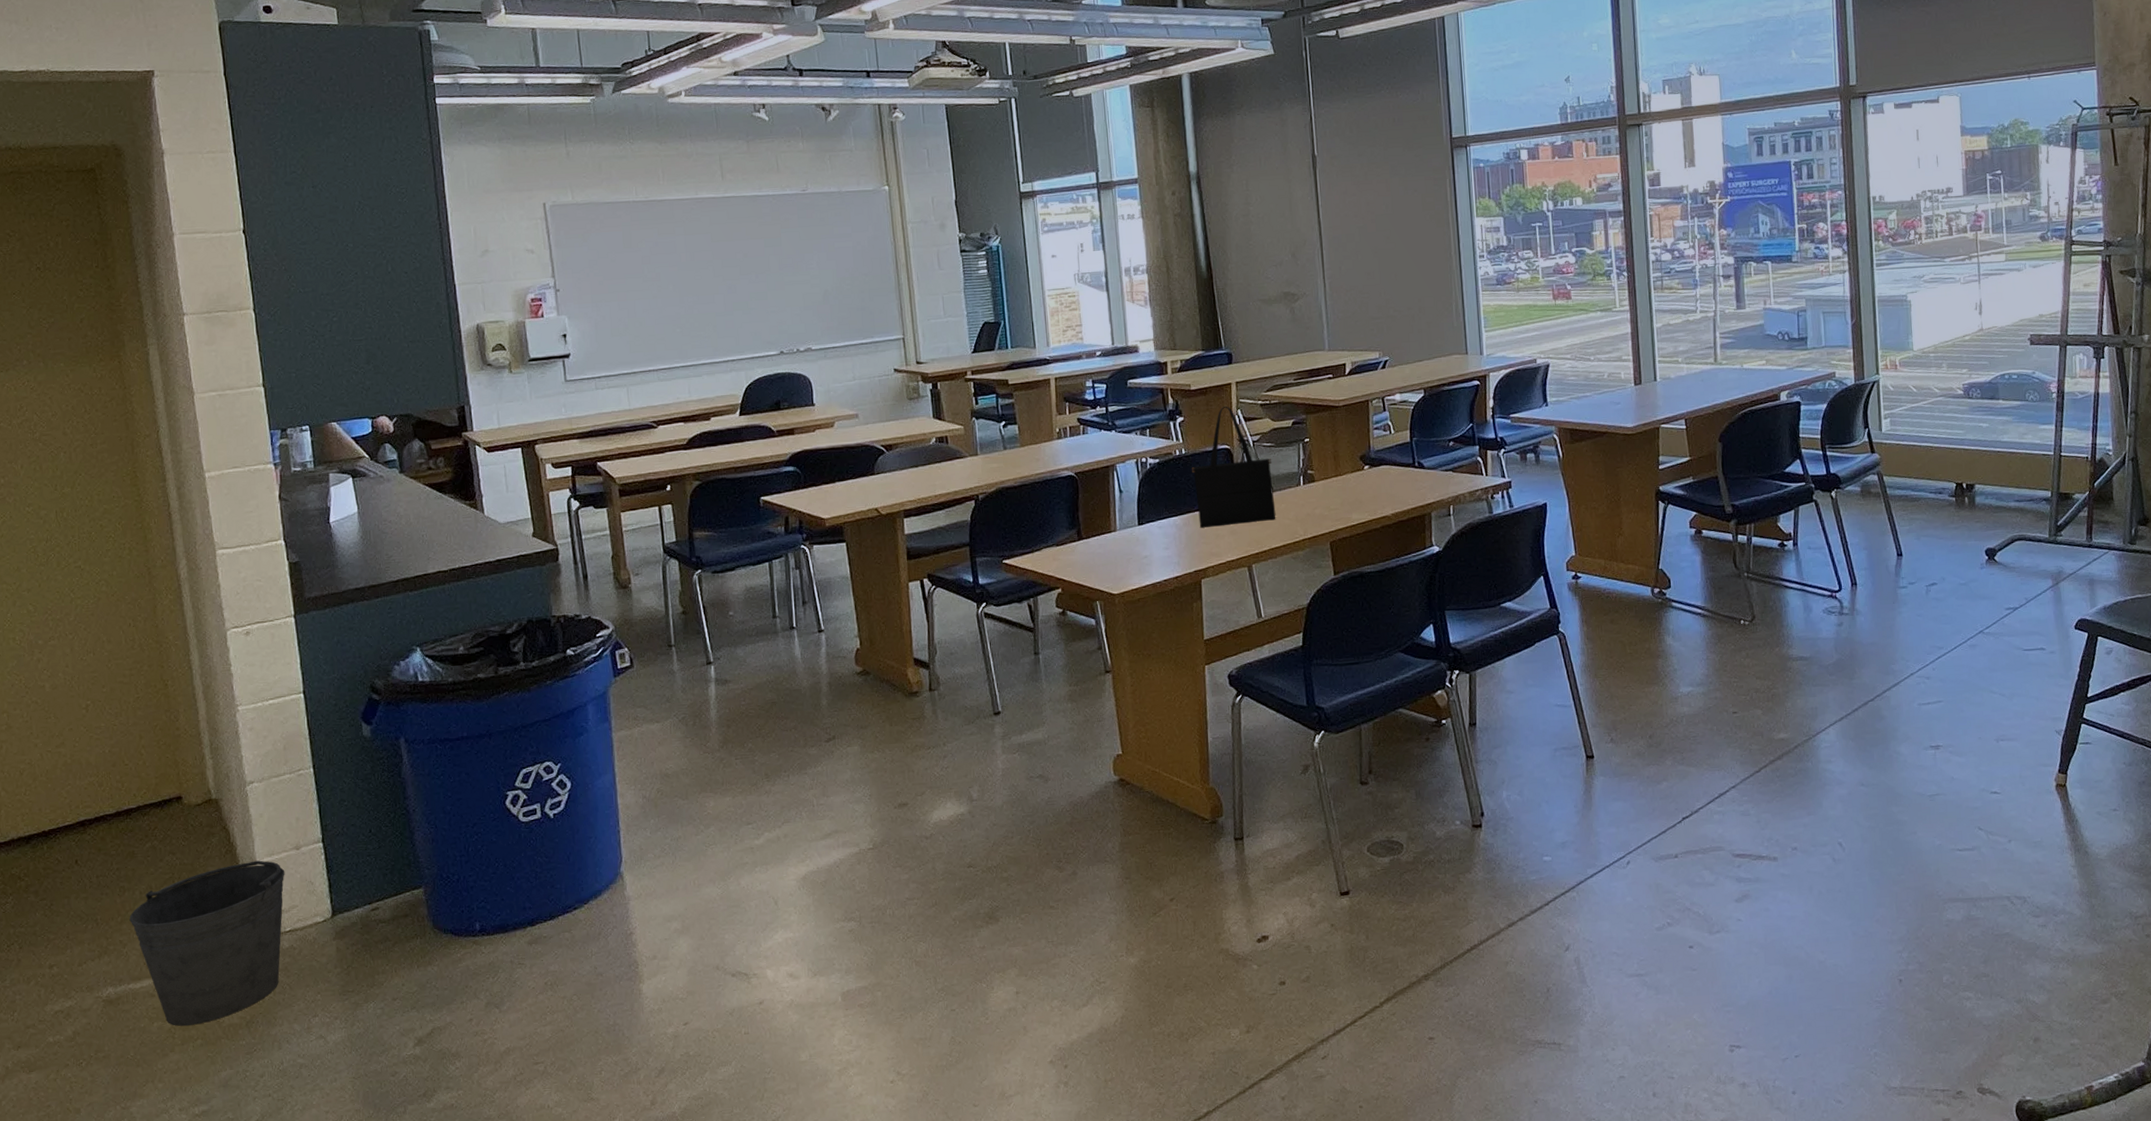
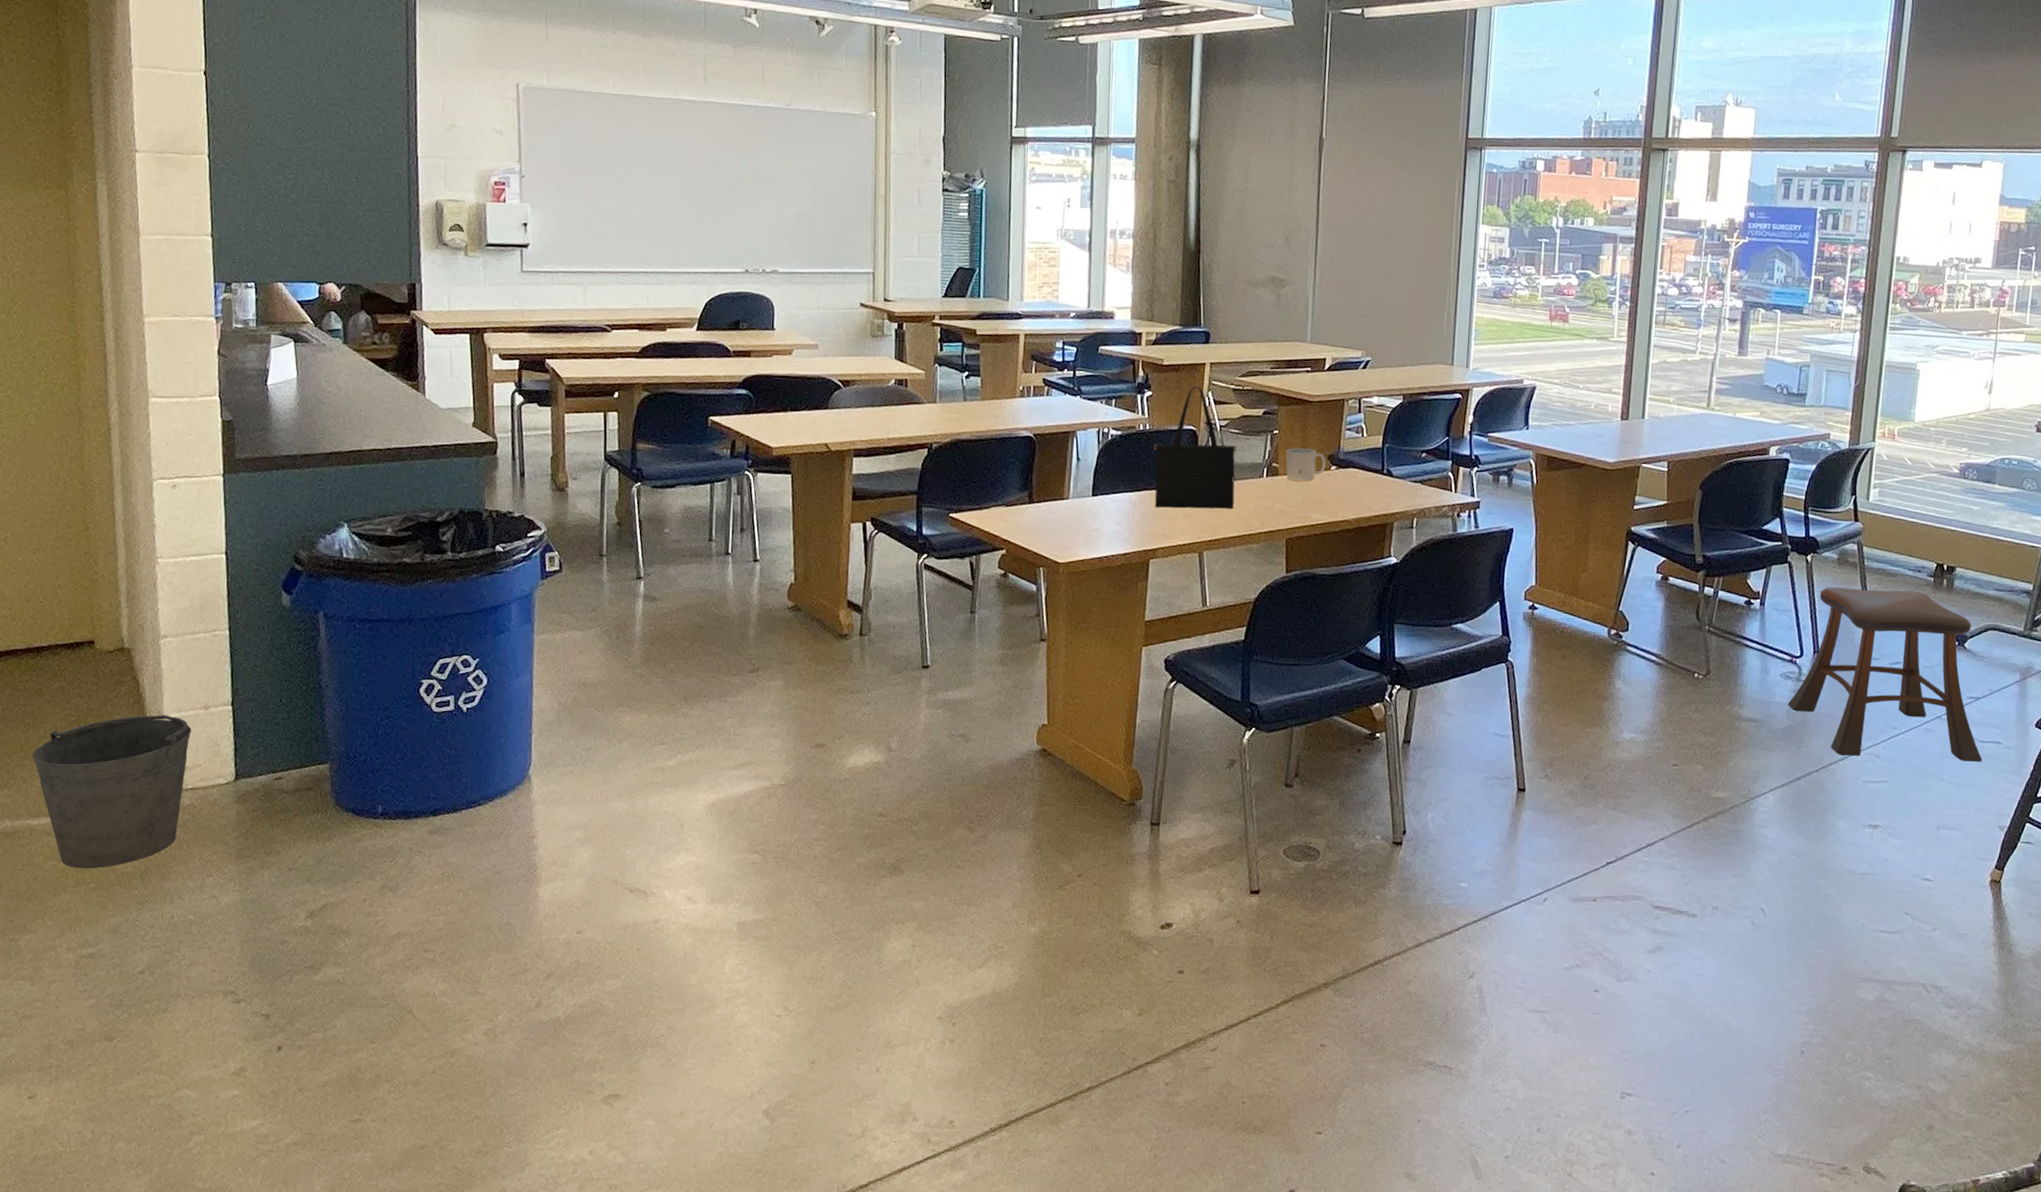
mug: none [1319,452,1359,486] -> present [1285,448,1326,482]
stool: none [1834,512,2029,682] -> present [1787,587,1983,762]

